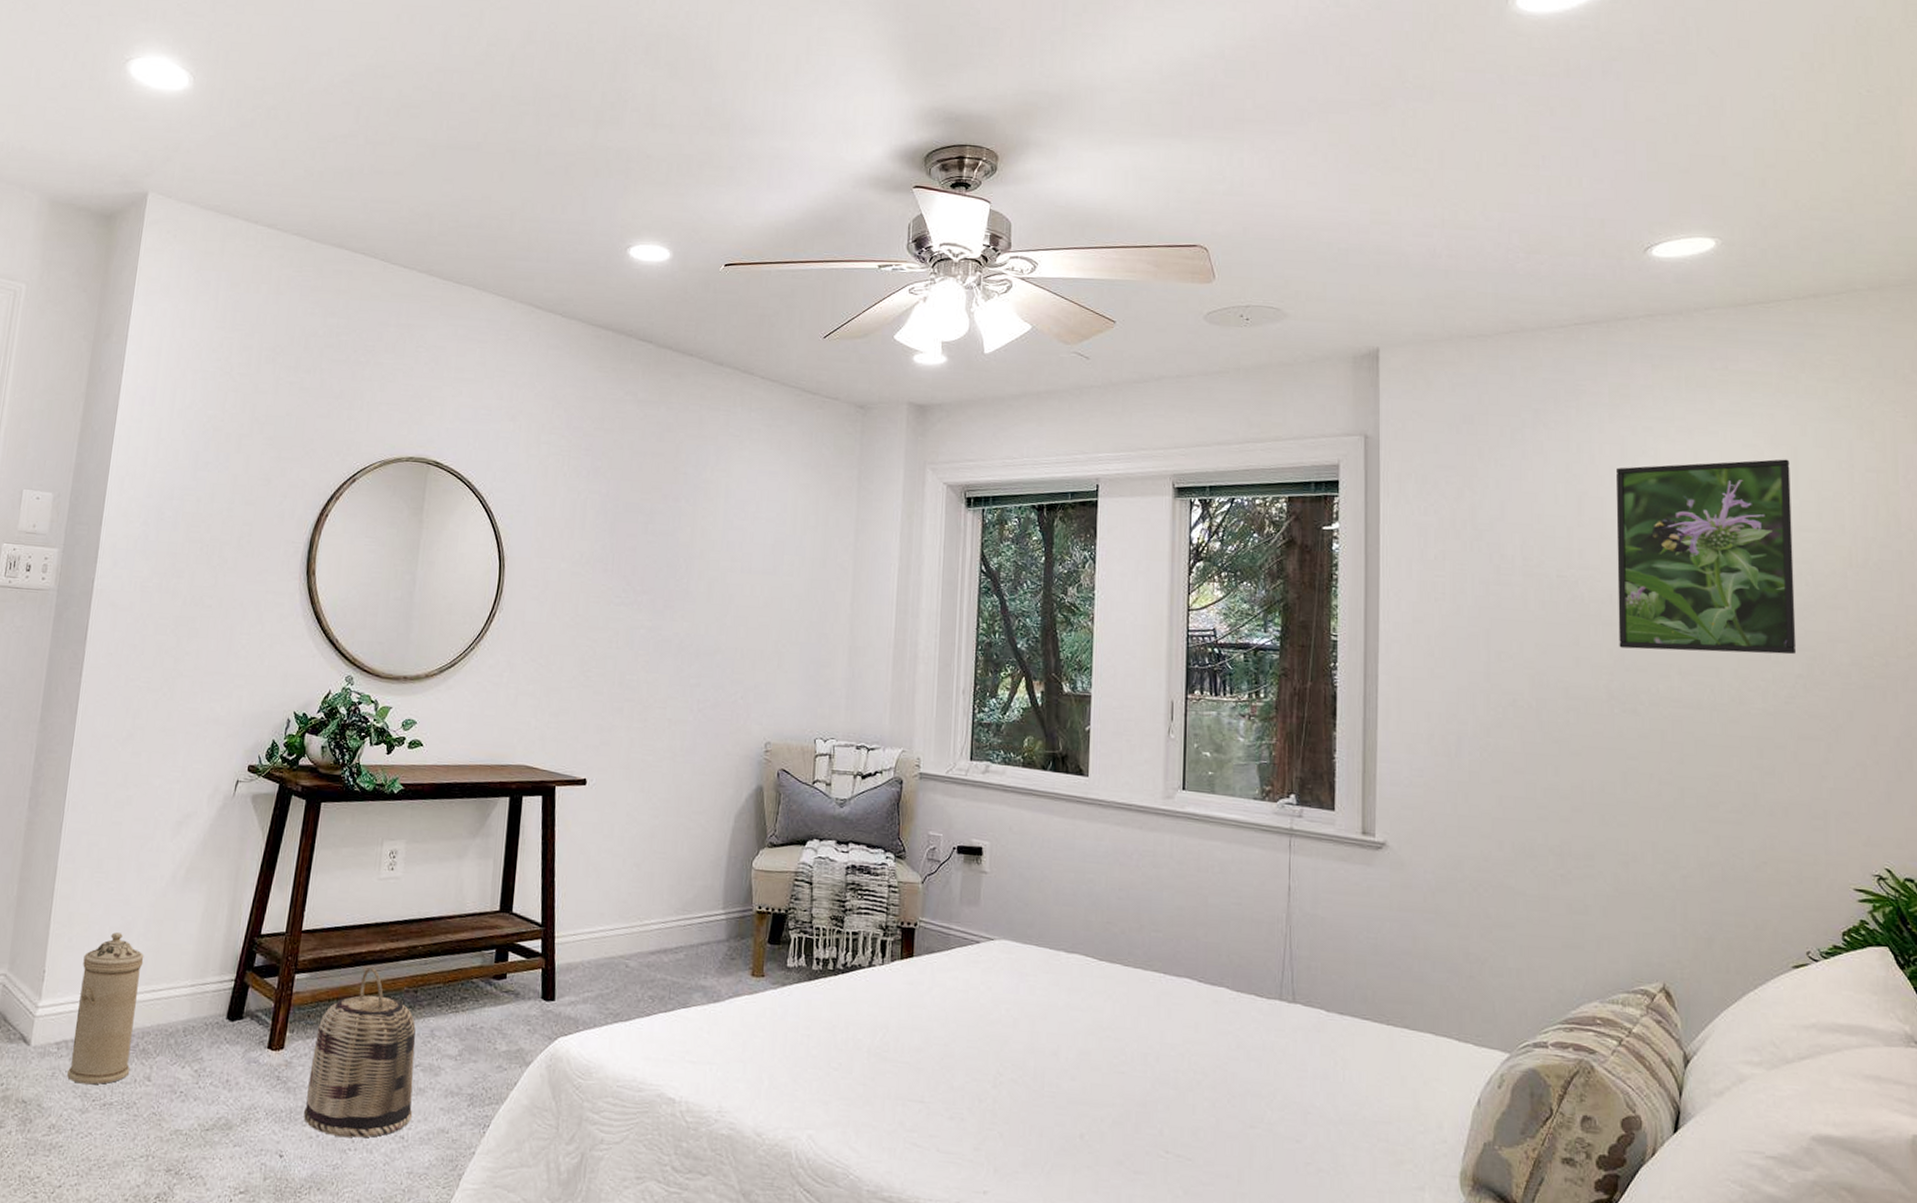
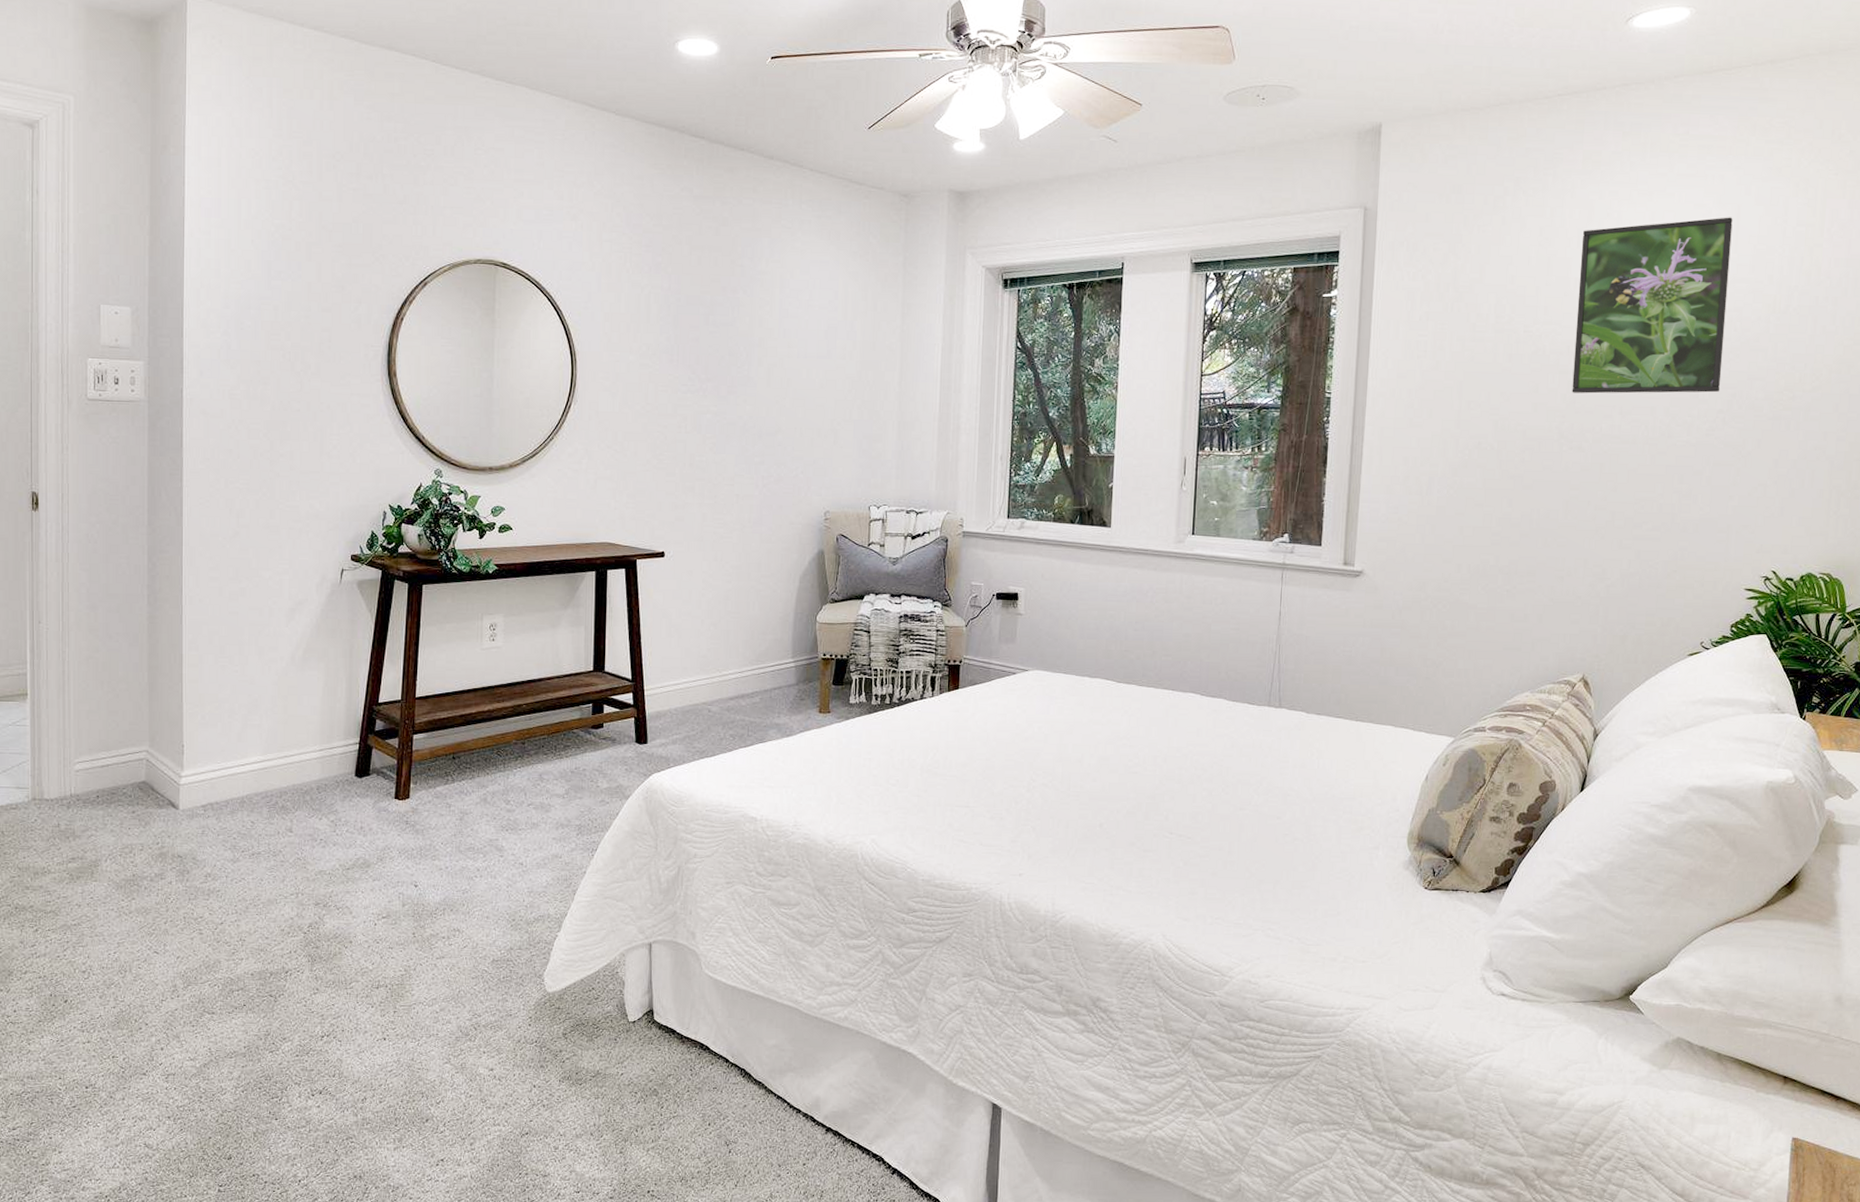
water filter: present [67,932,144,1085] -> none [216,709,274,839]
basket: present [304,967,416,1138] -> none [433,725,529,867]

